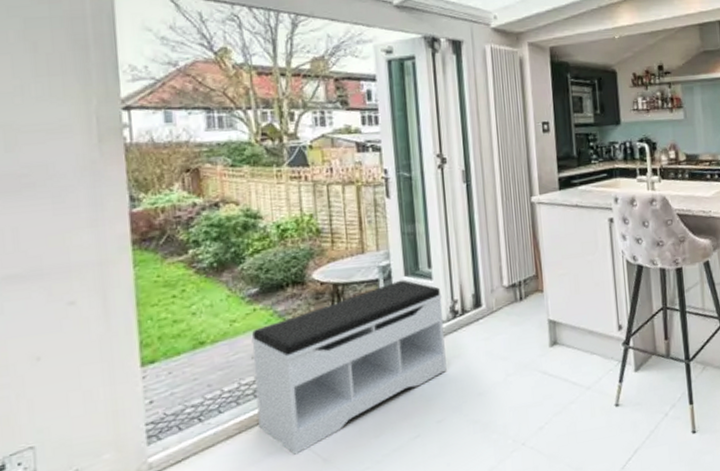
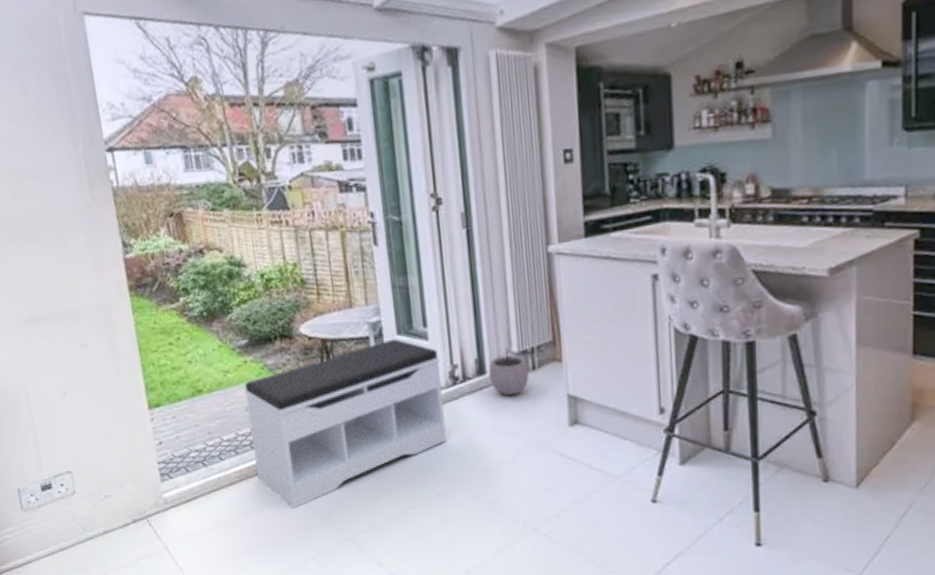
plant pot: none [484,282,518,325] -> present [488,347,530,396]

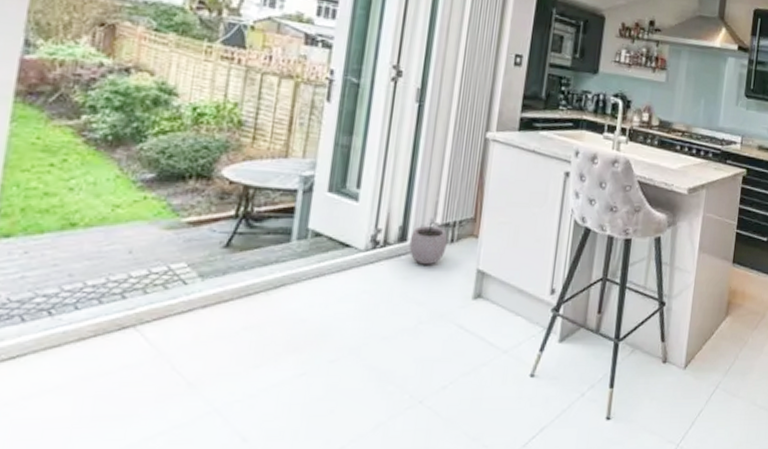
bench: present [244,339,447,508] -> none [119,195,365,372]

